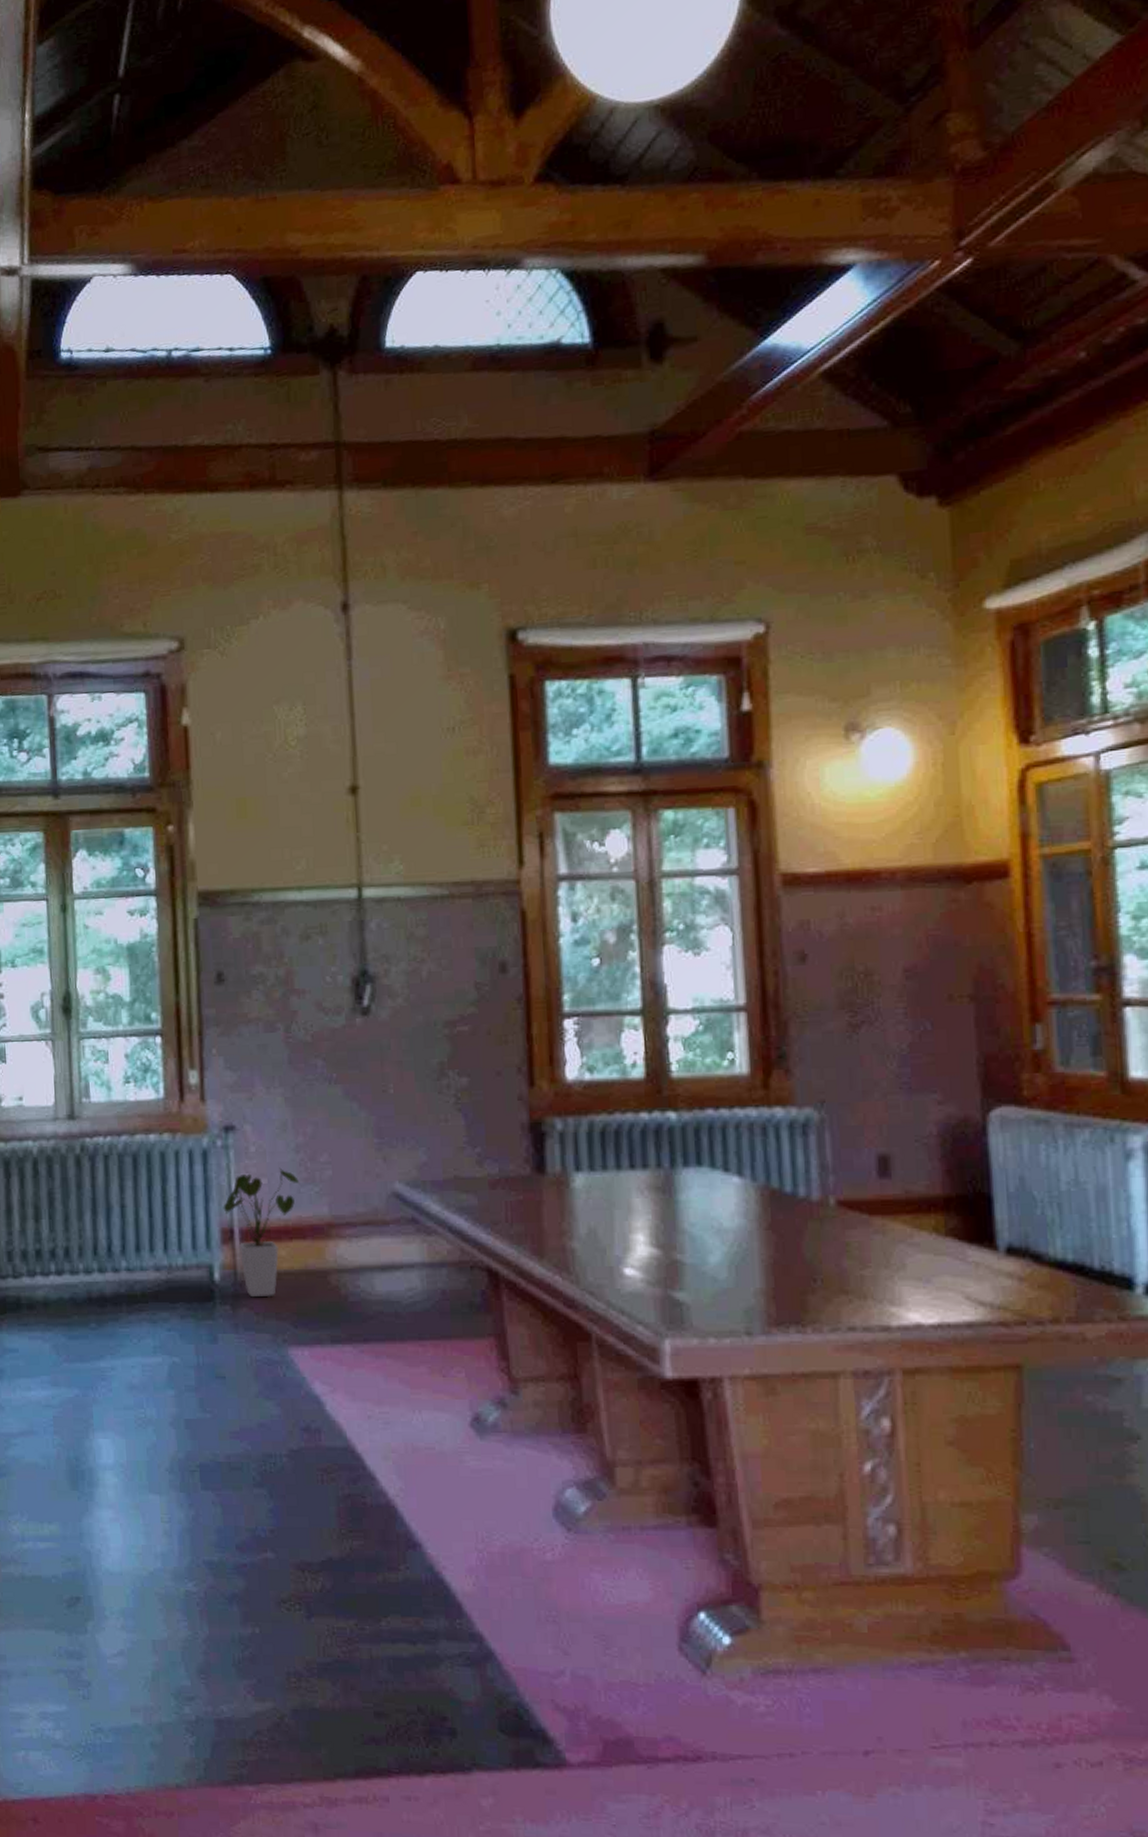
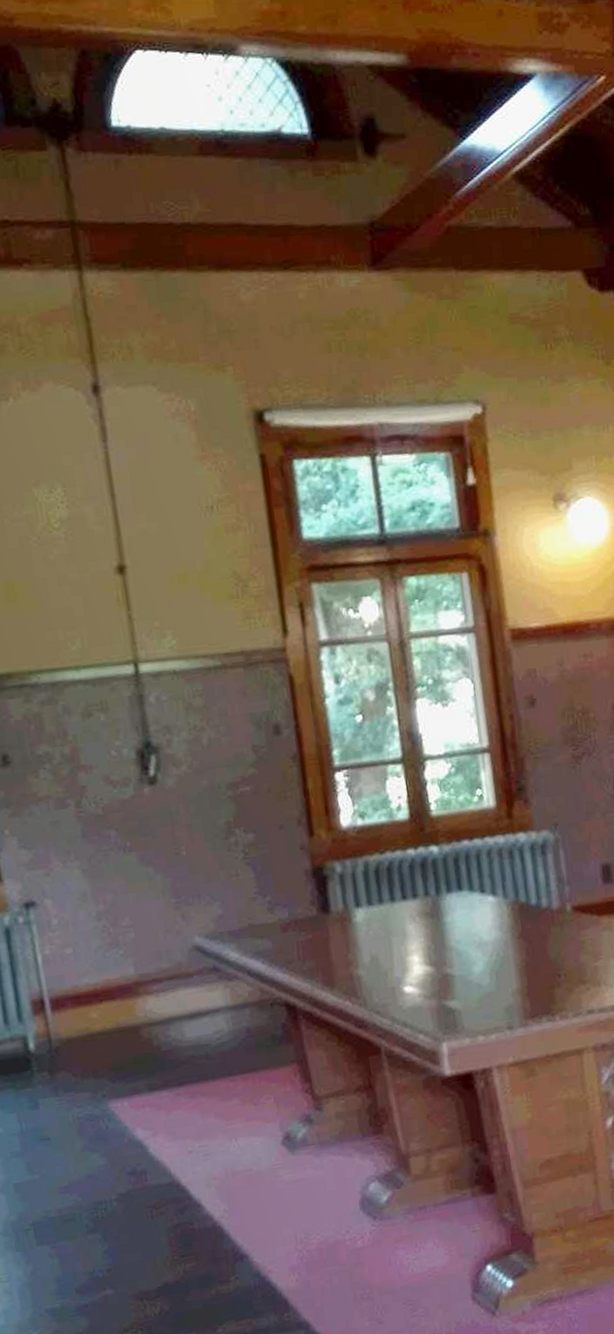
house plant: present [223,1167,300,1298] -> none [31,936,105,1061]

